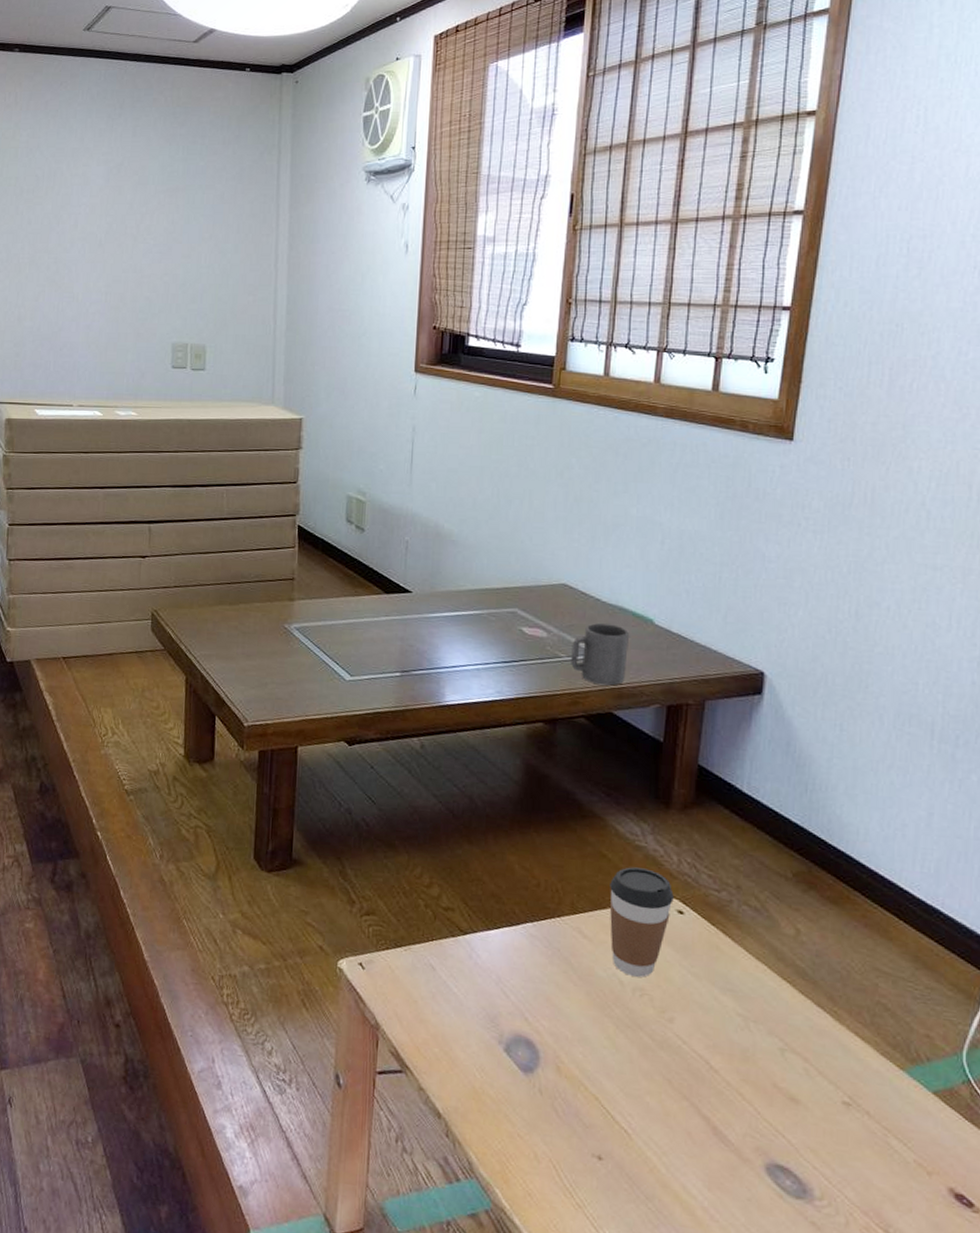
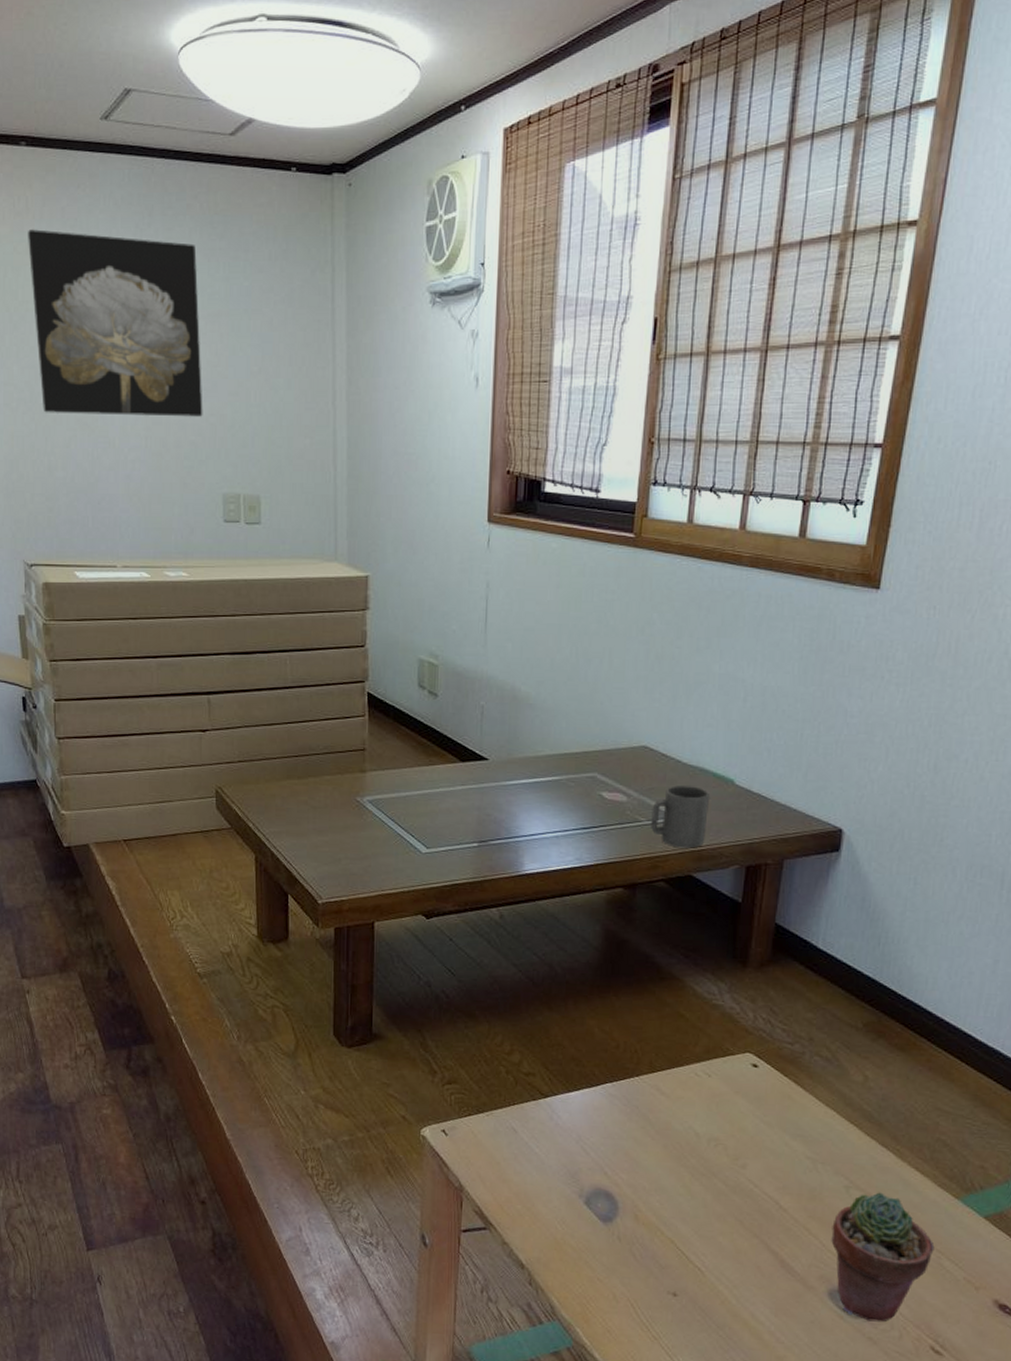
wall art: none [14,119,160,276] -> present [28,229,203,417]
coffee cup: present [609,867,674,977] -> none [686,1025,749,1128]
potted succulent: none [767,1057,880,1205] -> present [831,1192,935,1322]

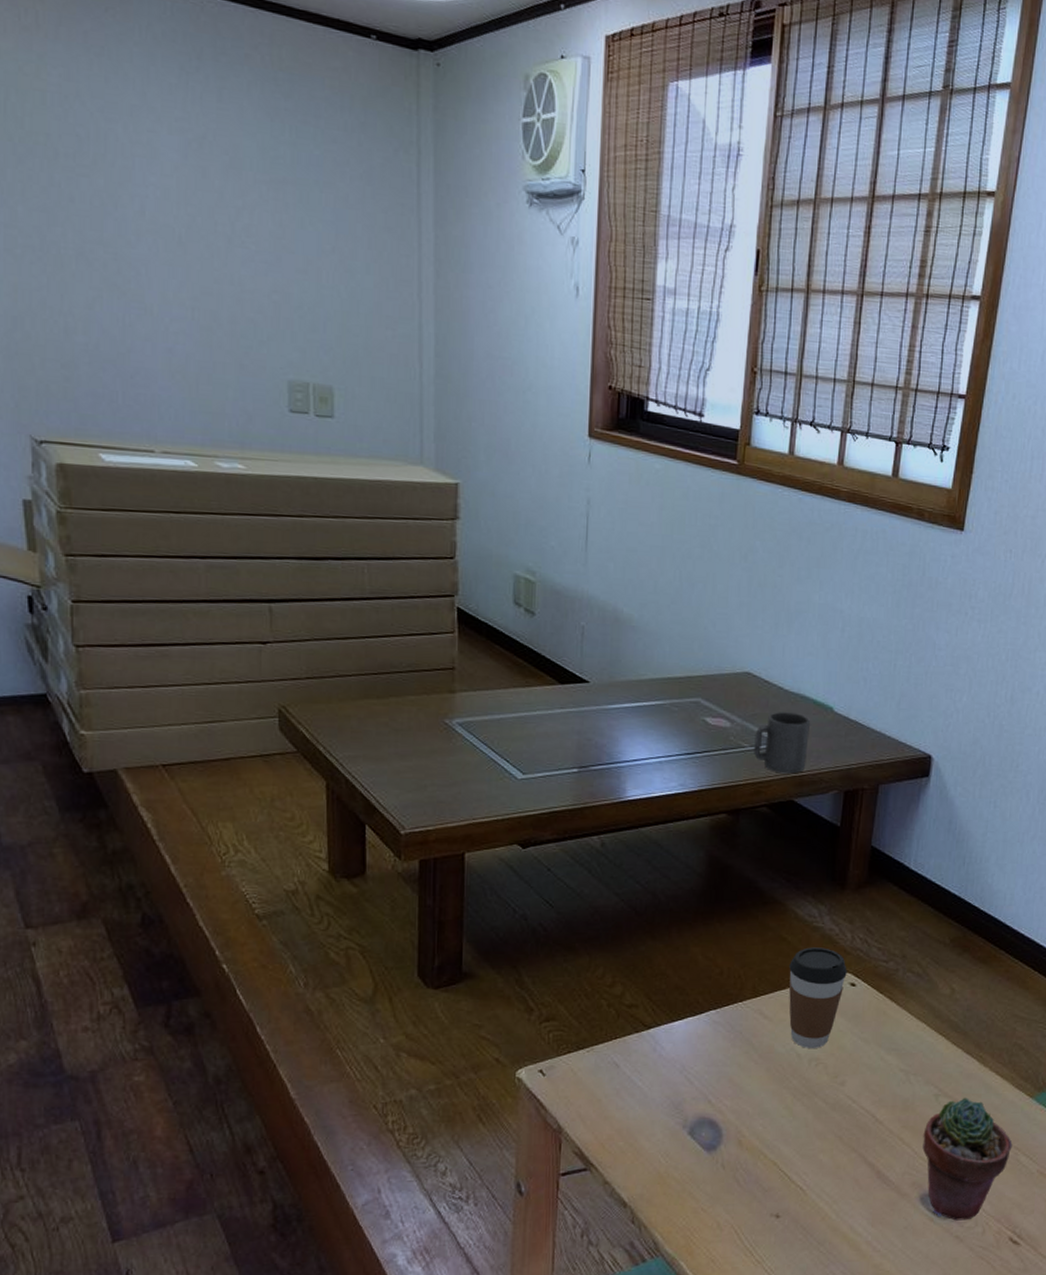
wall art: present [28,229,203,417] -> none [38,49,264,292]
coffee cup: none [686,1025,749,1128] -> present [788,947,847,1048]

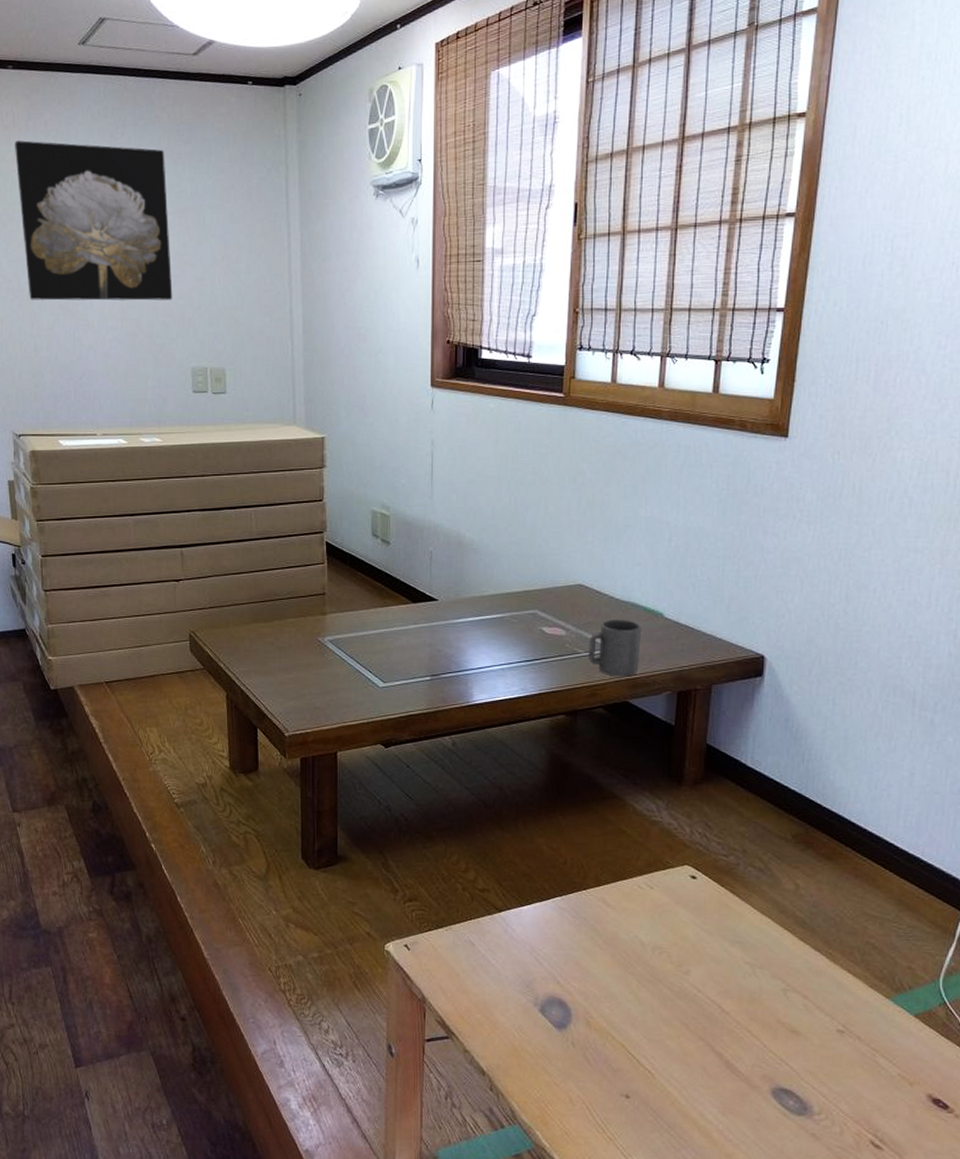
wall art: none [38,49,264,292] -> present [15,140,173,301]
coffee cup: present [788,947,847,1048] -> none [630,840,687,937]
potted succulent: present [922,1098,1013,1221] -> none [772,994,869,1119]

